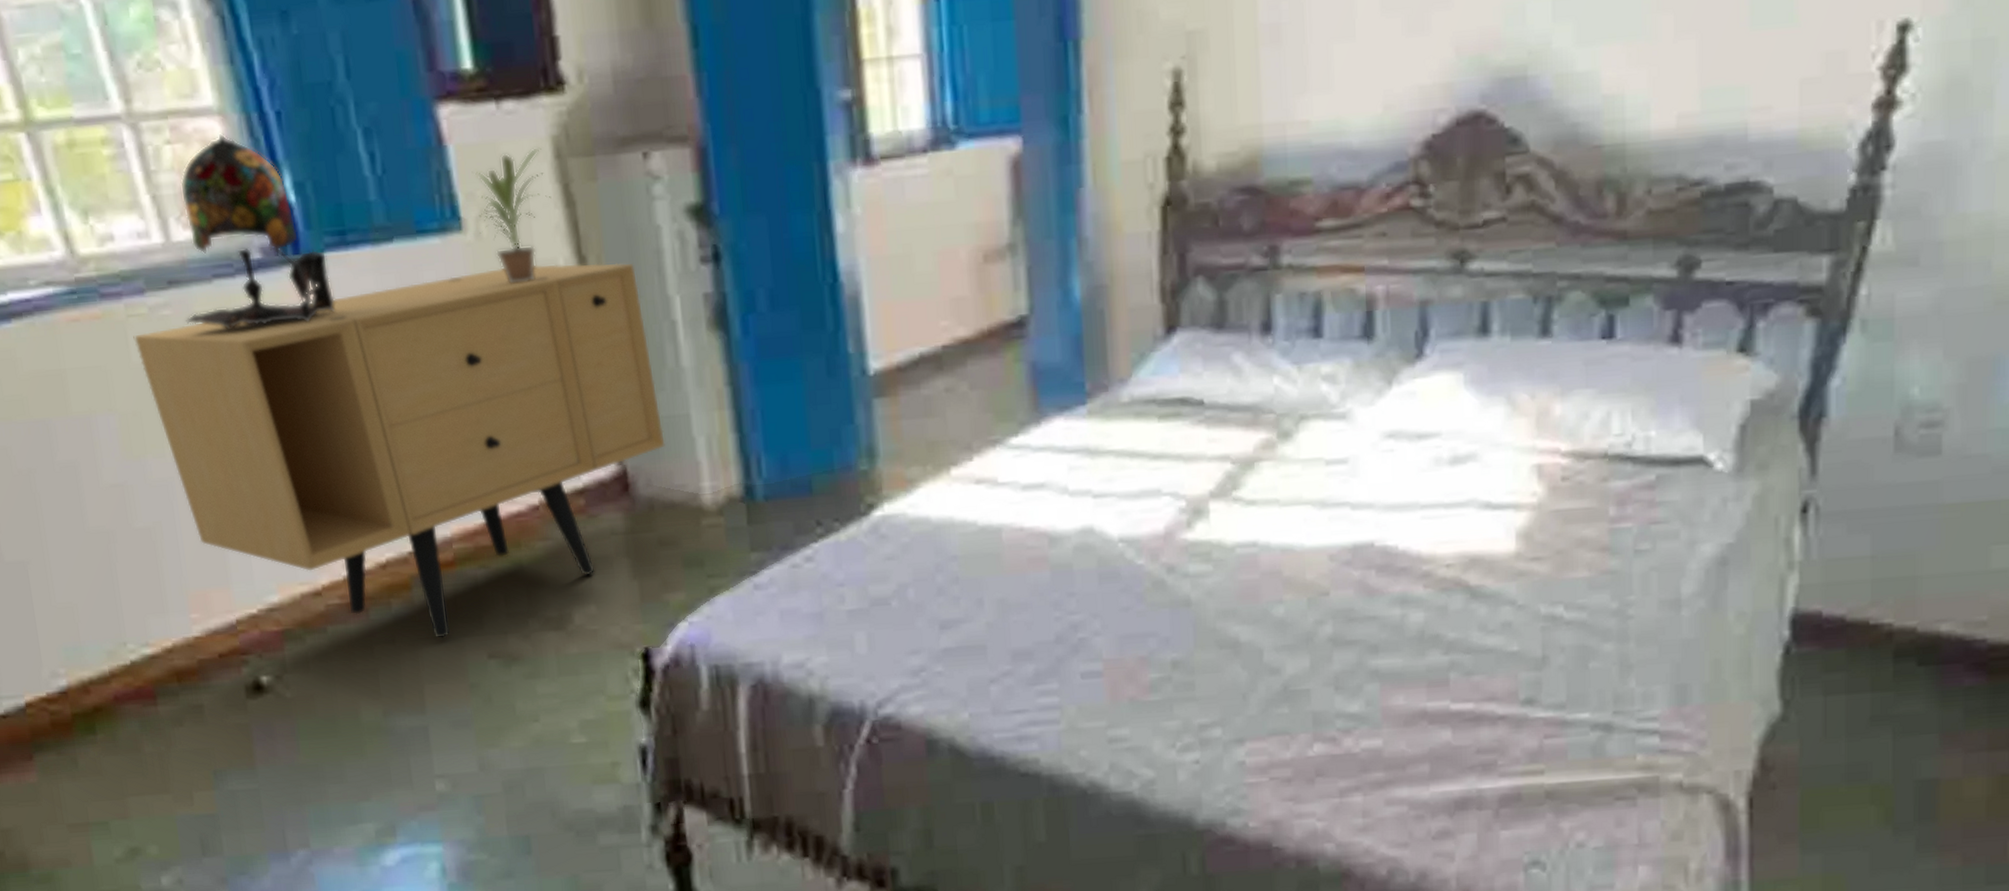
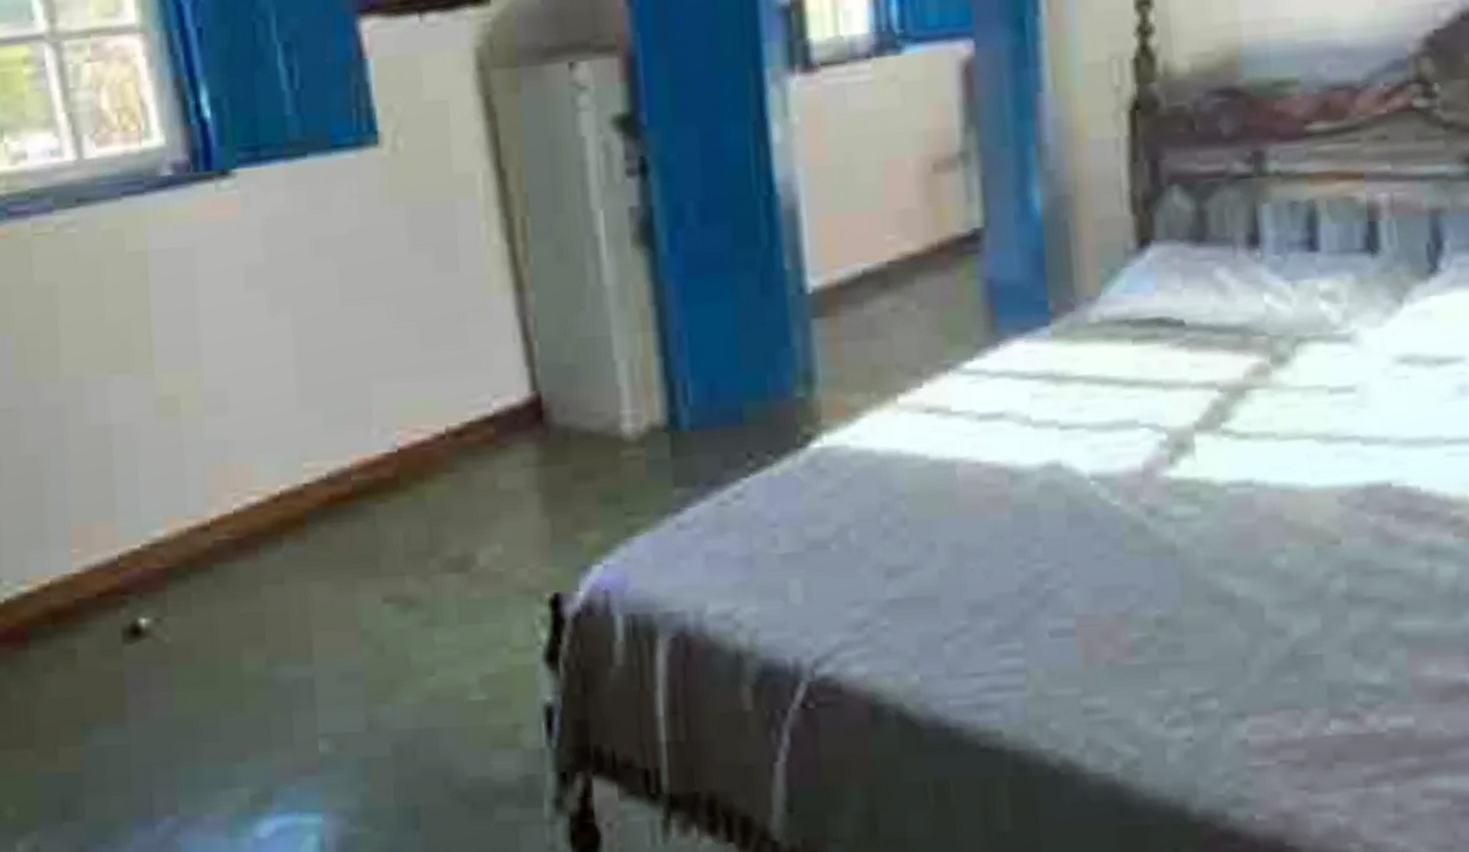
sideboard: present [133,263,665,638] -> none [37,176,583,579]
table lamp: present [179,133,335,330] -> none [91,50,244,249]
potted plant: present [475,147,551,283] -> none [395,59,472,198]

